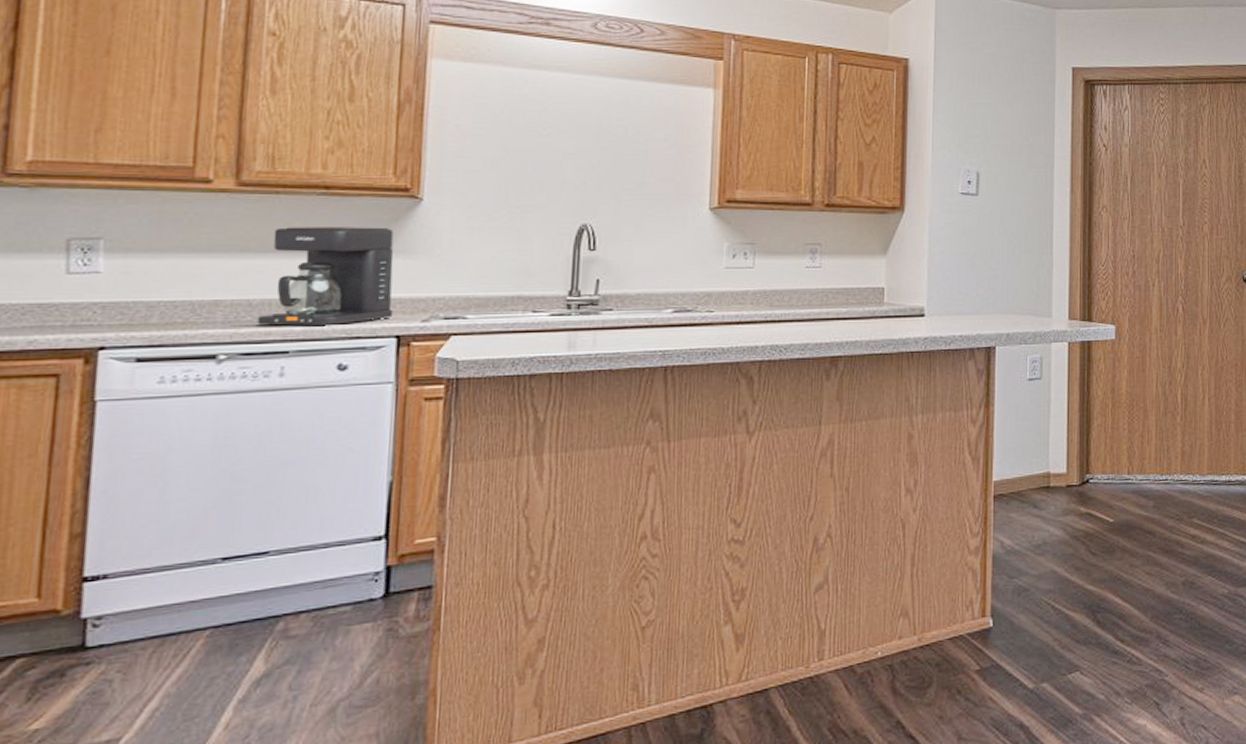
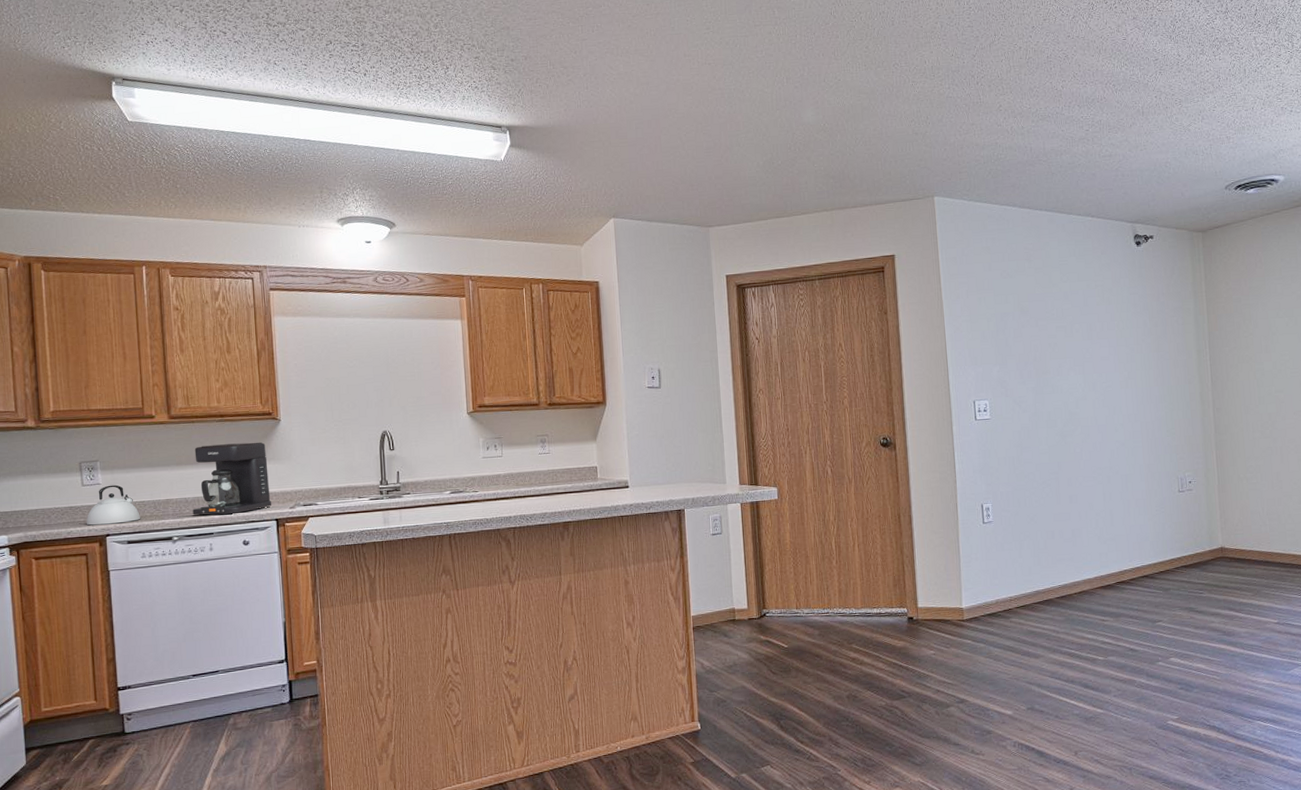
kettle: none [64,275,166,333] -> present [86,485,141,526]

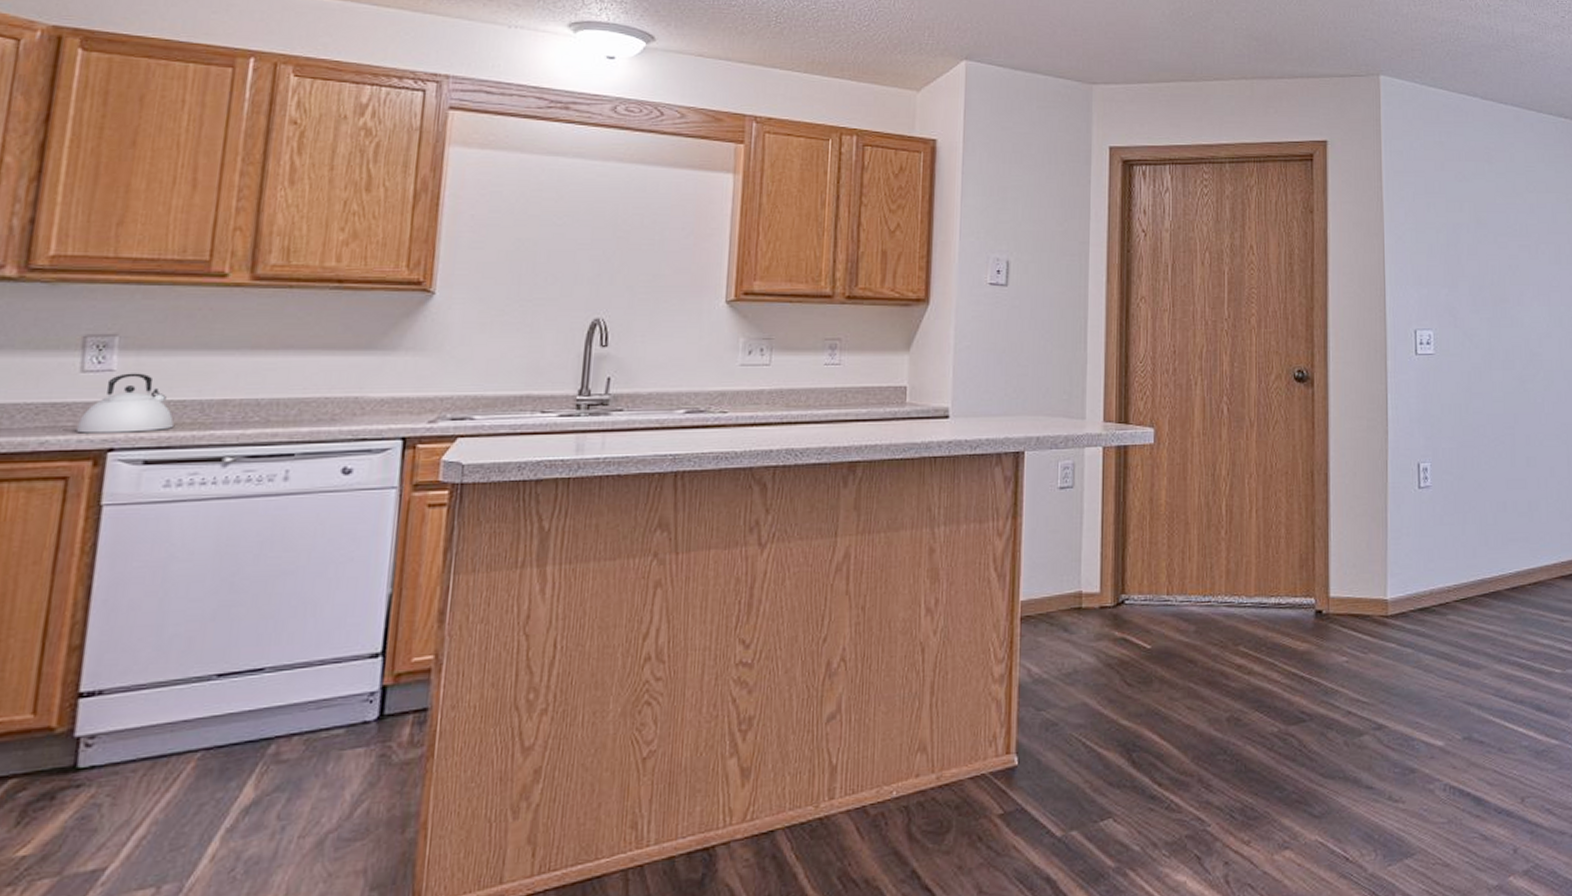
coffee maker: present [192,442,272,516] -> none [264,322,405,427]

